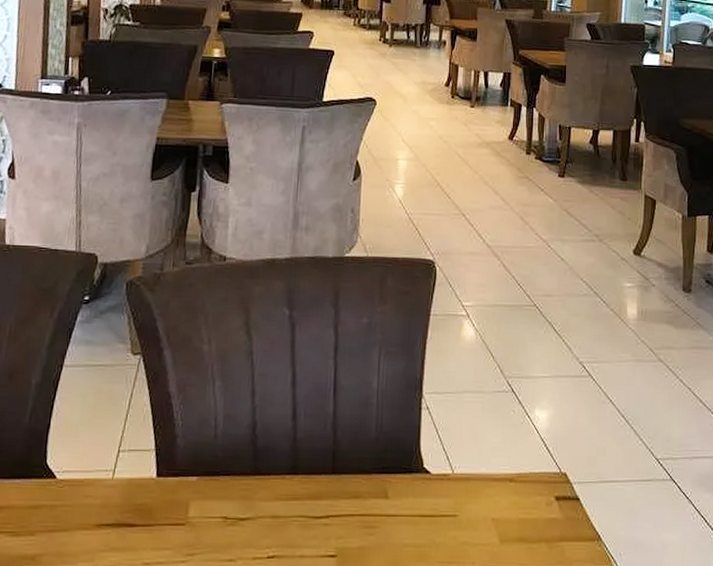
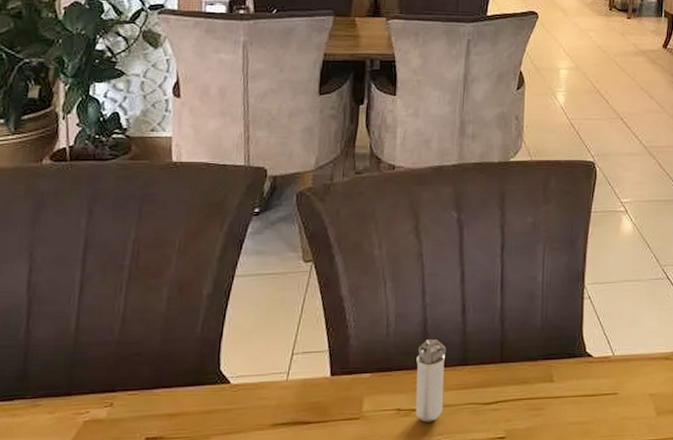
shaker: none [242,443,276,534] -> present [415,338,447,423]

